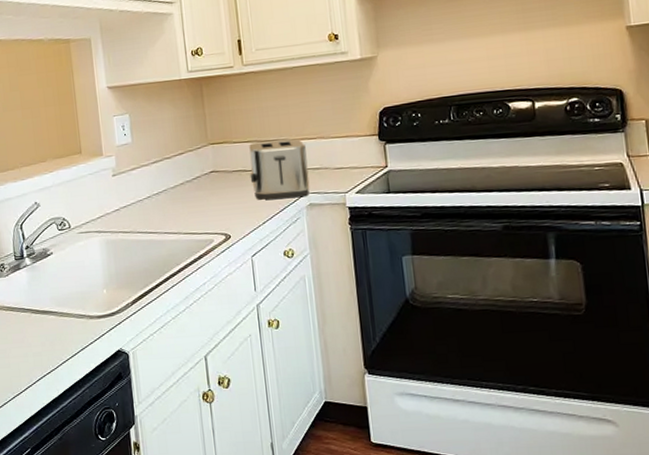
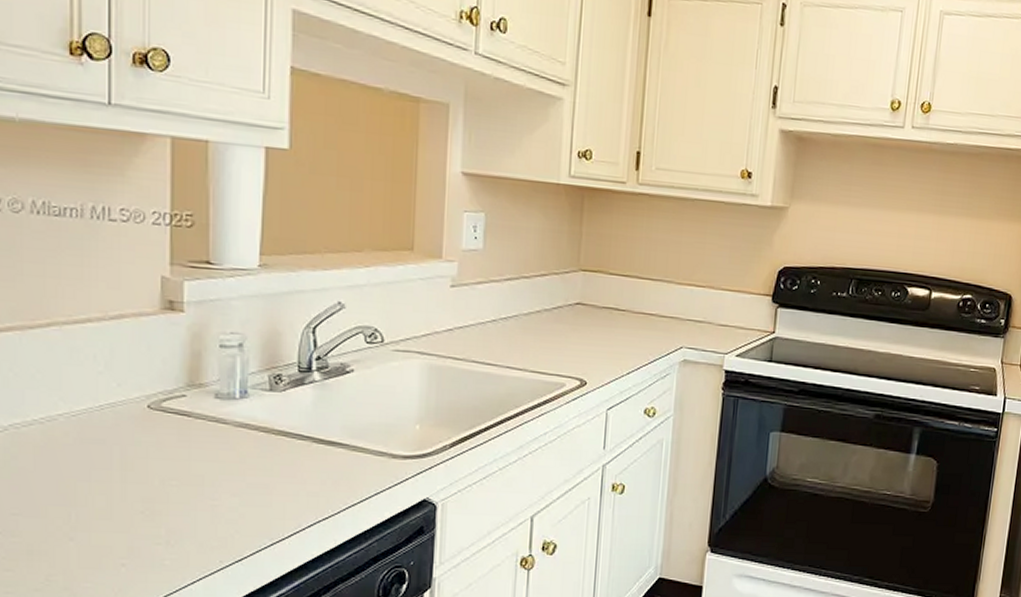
toaster: present [249,139,310,200] -> none [621,278,692,350]

